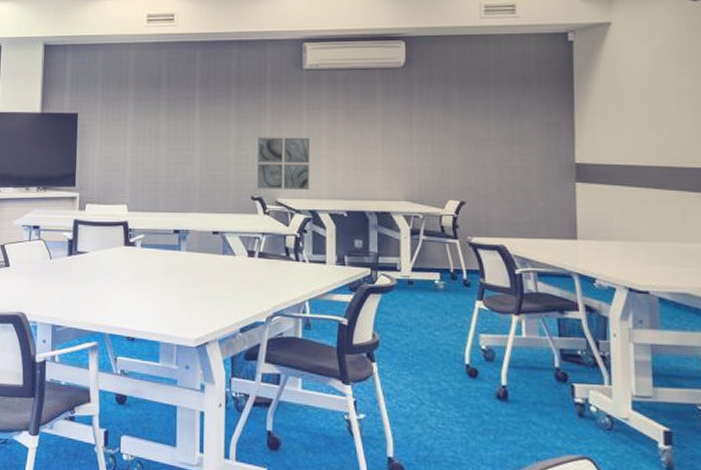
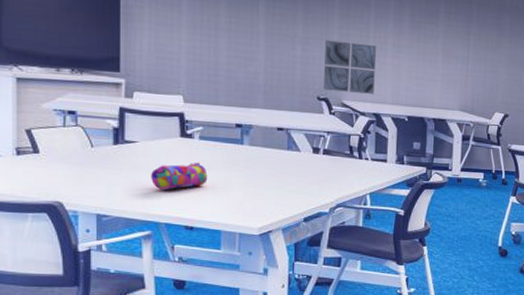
pencil case: none [98,270,148,299] -> present [151,162,208,190]

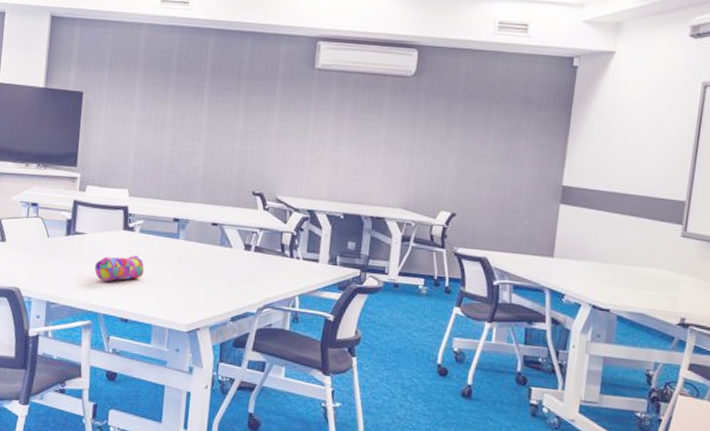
wall art: present [323,40,376,94] -> none [258,133,315,190]

